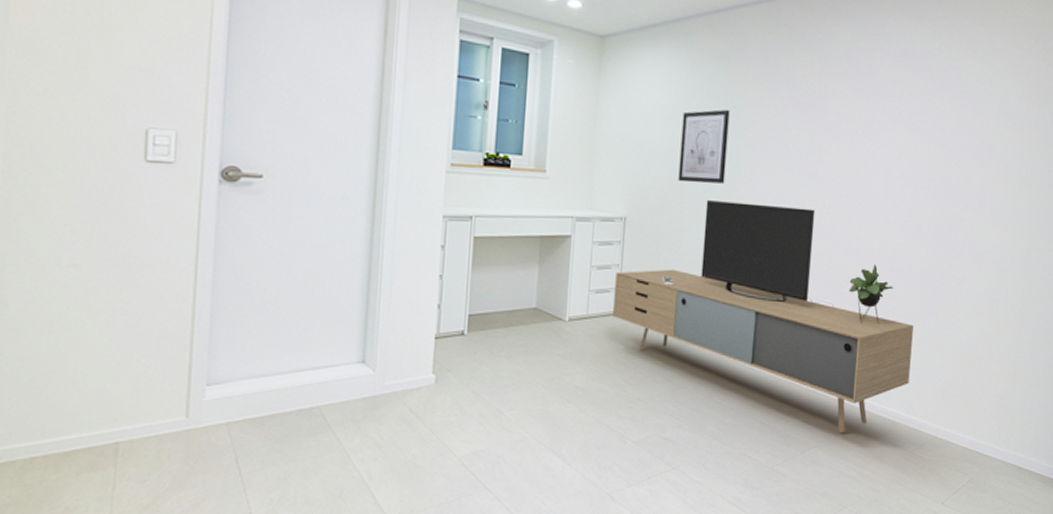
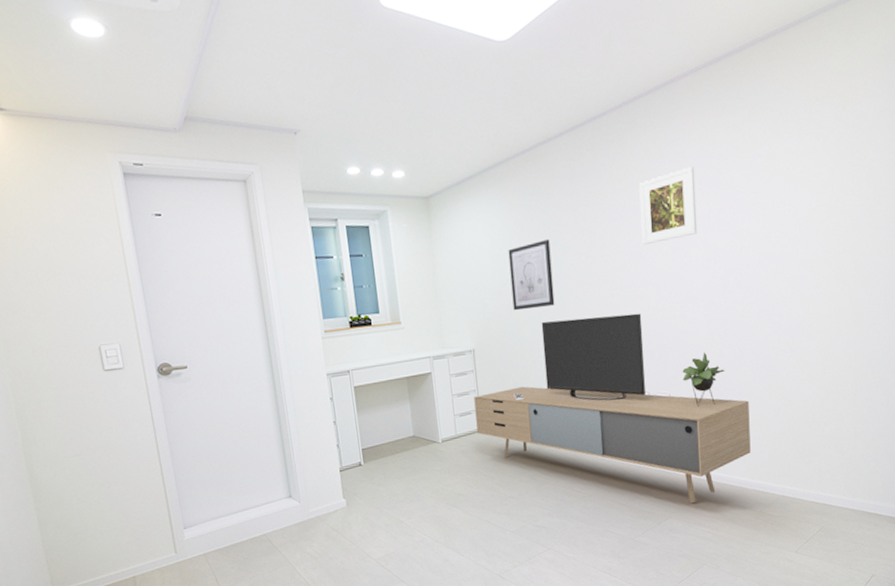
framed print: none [827,65,890,138] -> present [639,166,698,246]

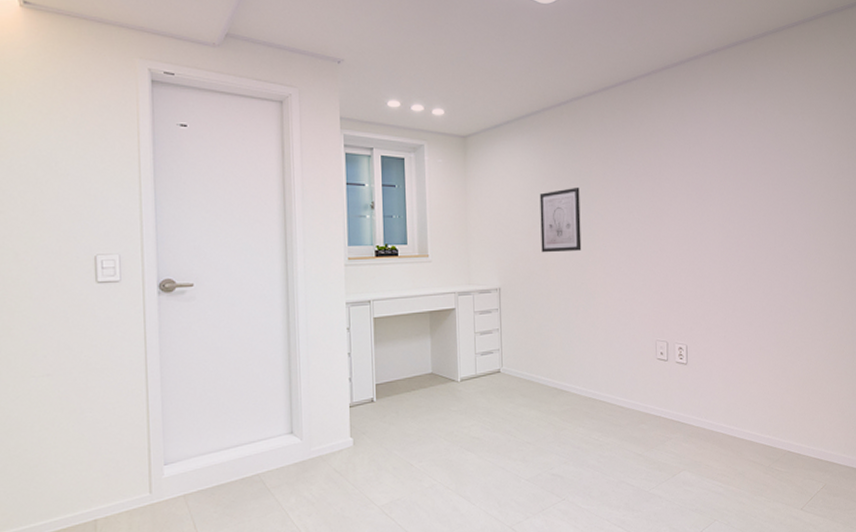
media console: present [474,313,751,504] -> none [497,264,760,456]
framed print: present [639,166,698,246] -> none [663,134,715,201]

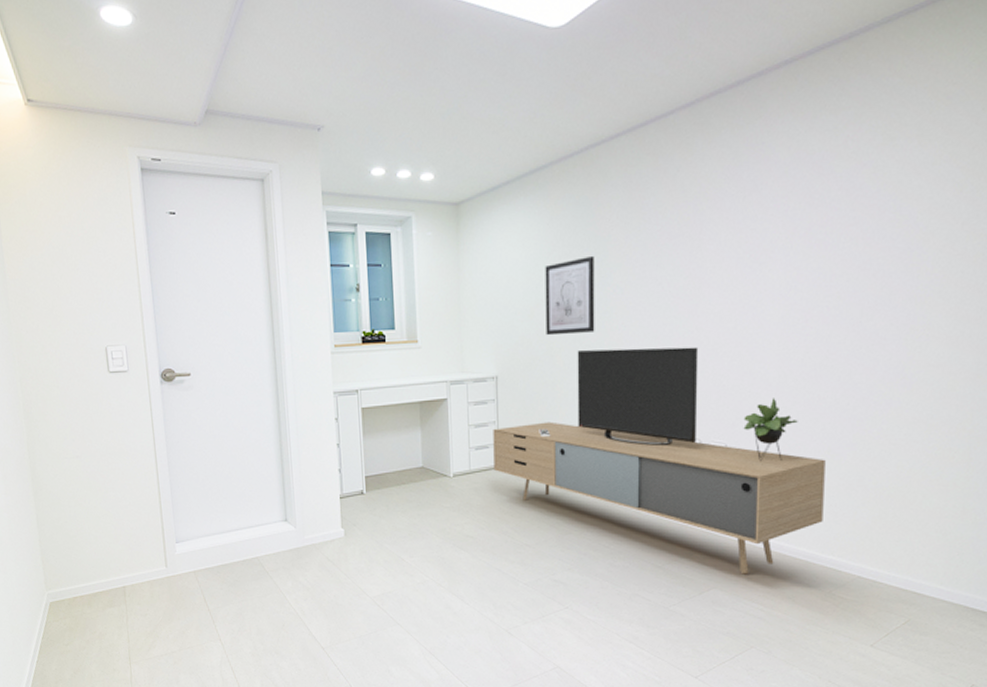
media console: none [497,264,760,456] -> present [493,347,826,575]

